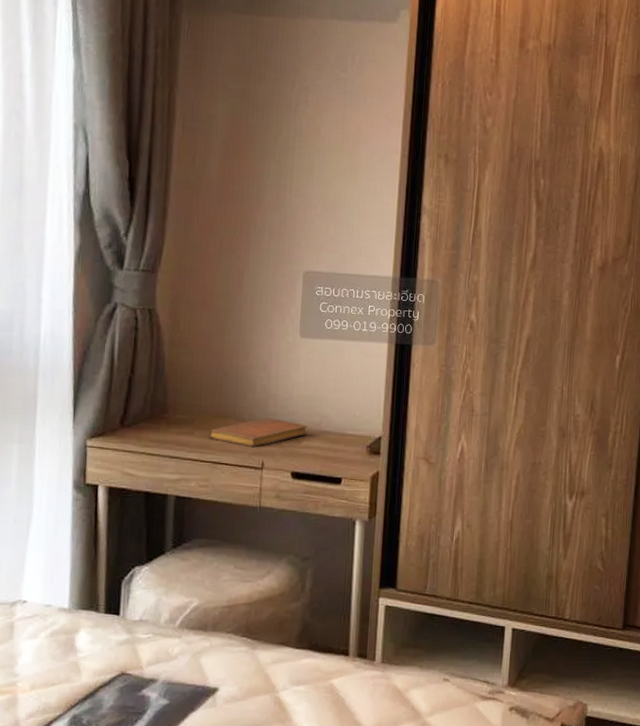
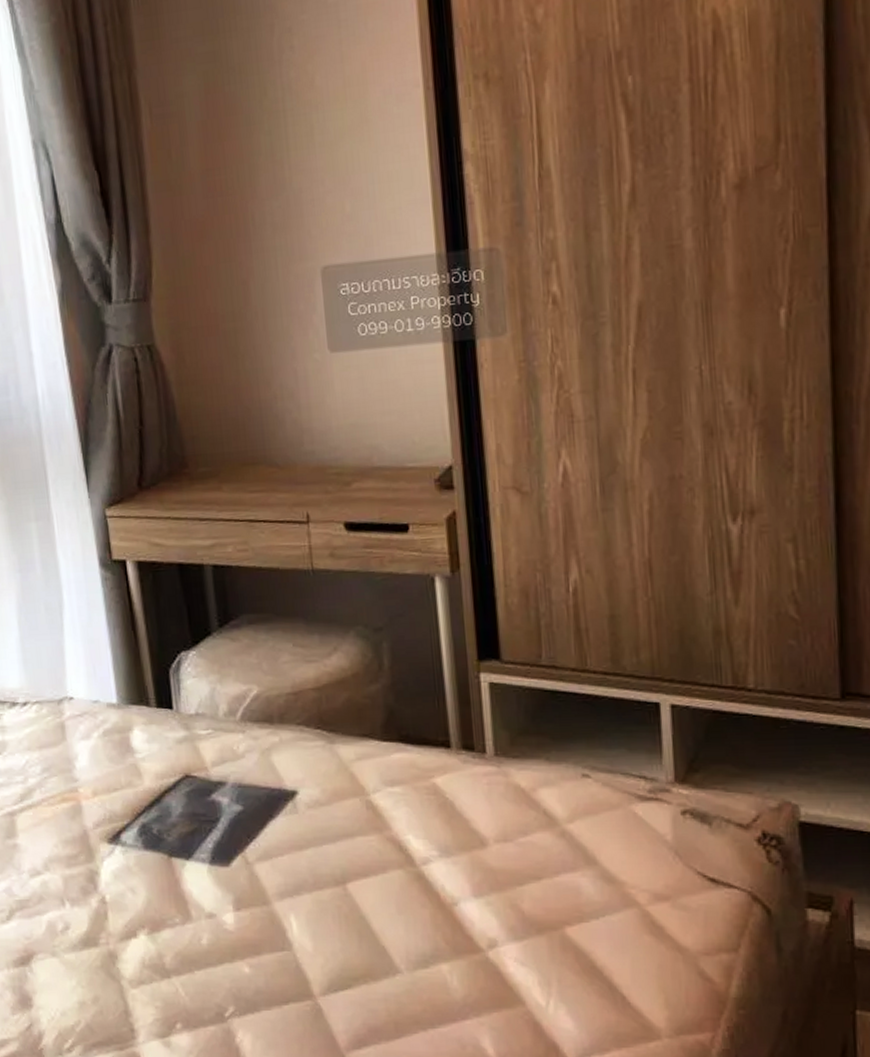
notebook: present [208,418,308,448] -> none [238,458,357,498]

